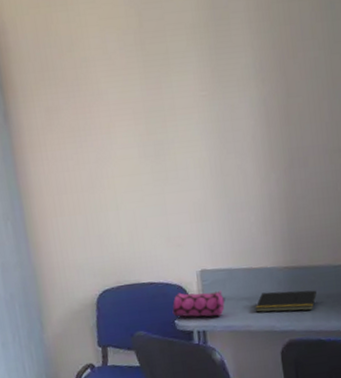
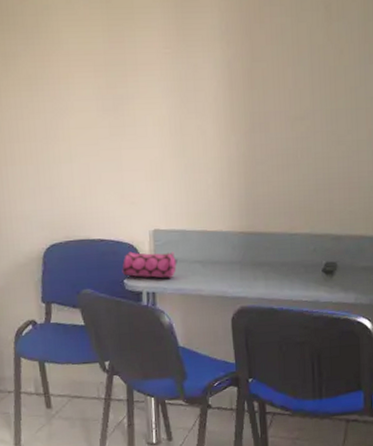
notepad: present [256,290,317,313] -> none [208,256,271,278]

